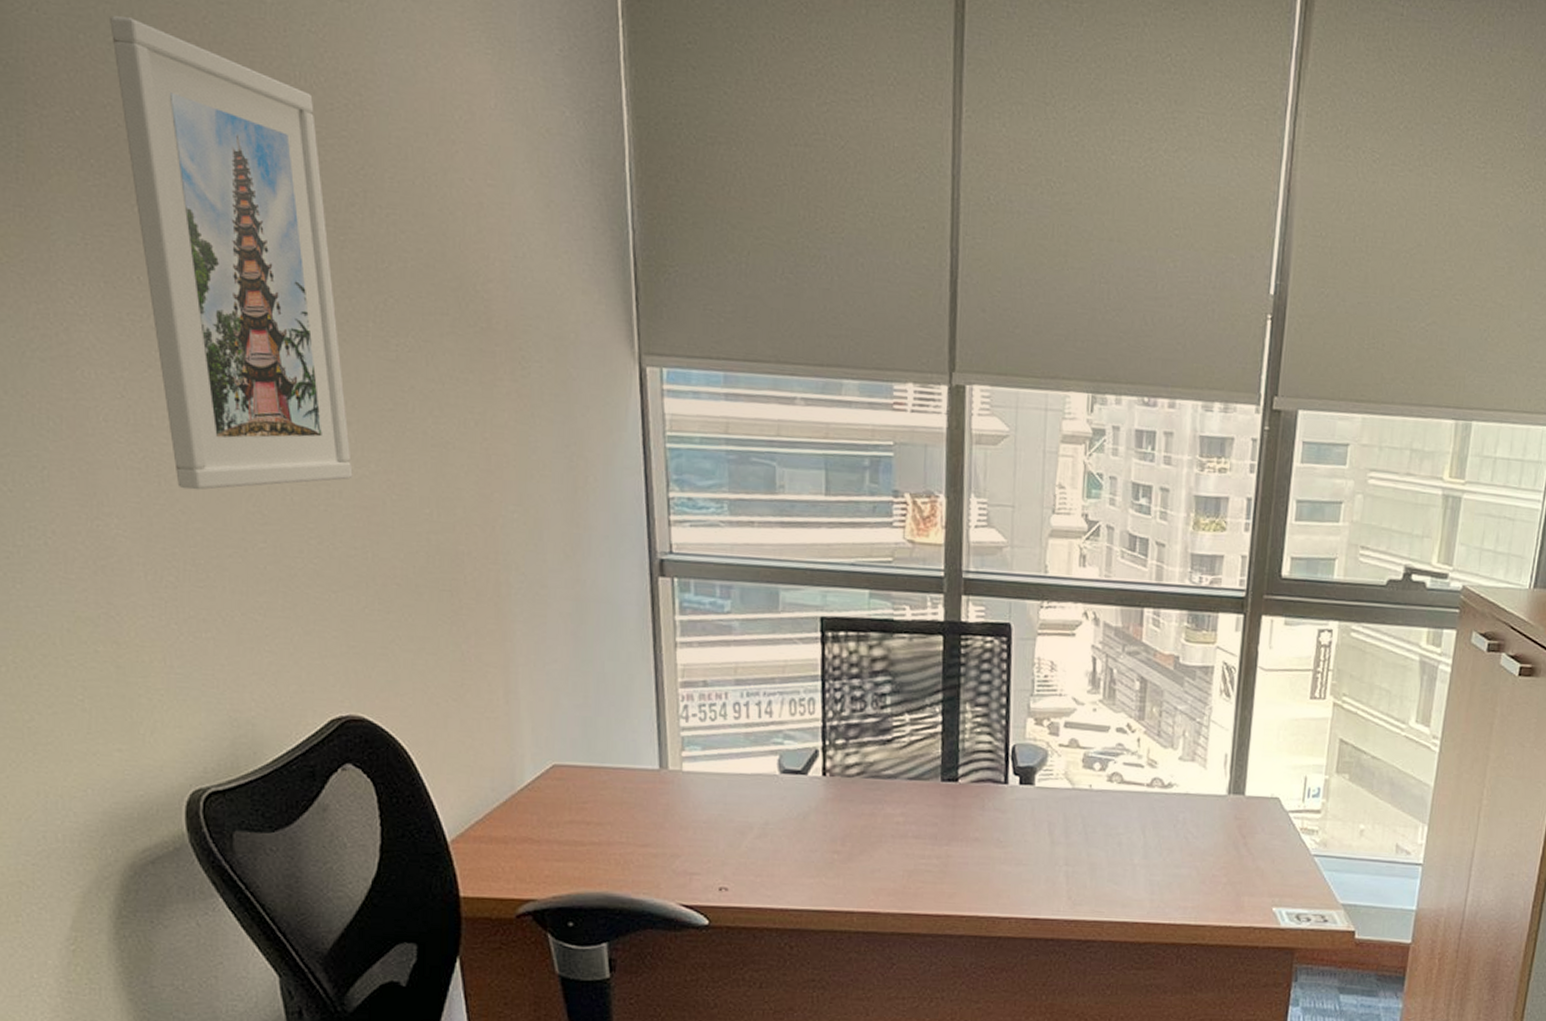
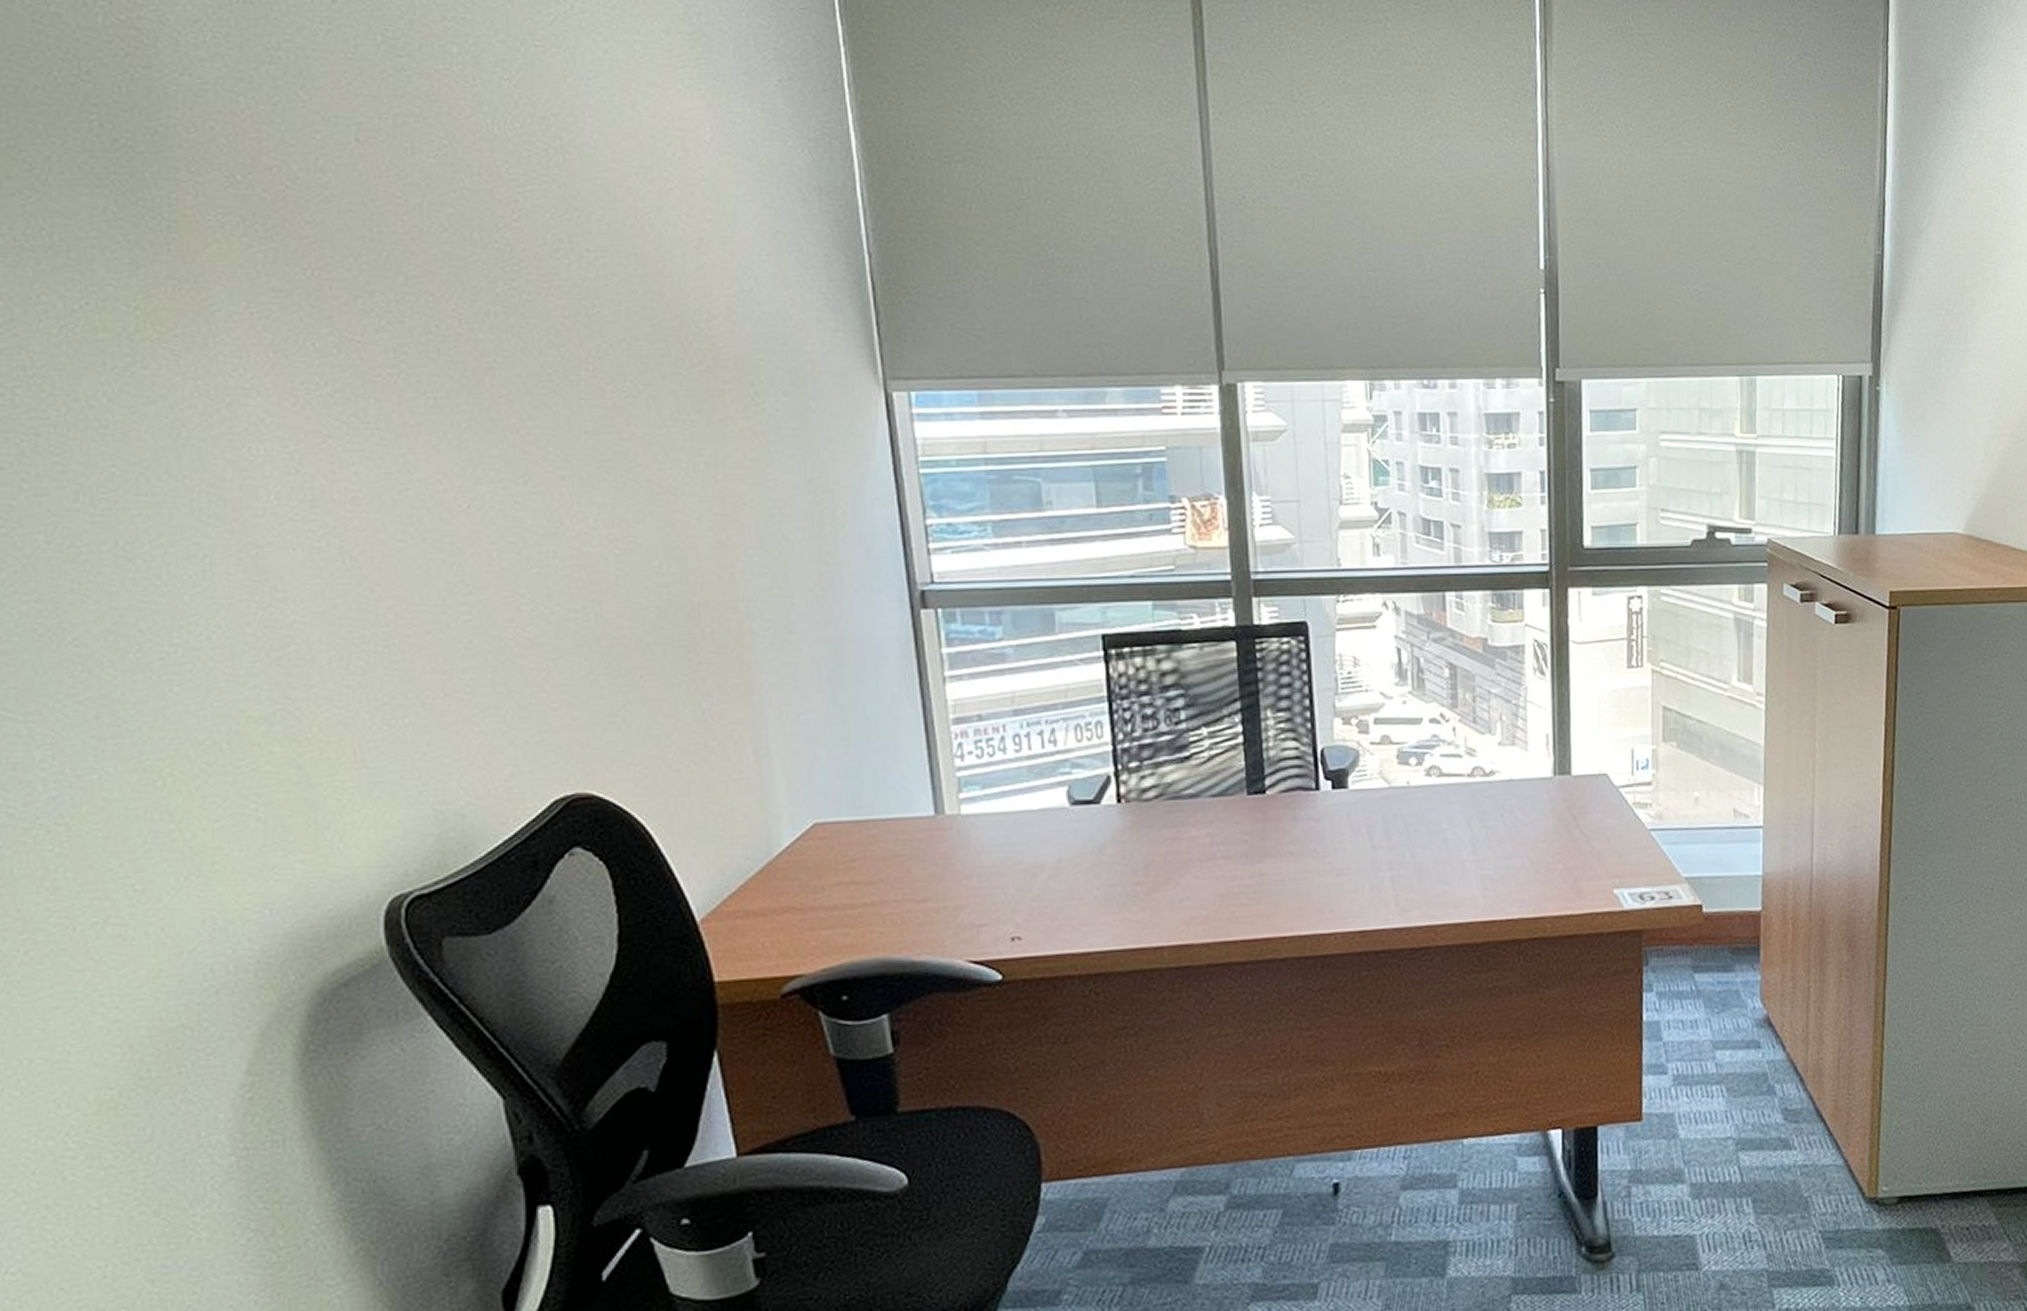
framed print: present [110,16,353,490] -> none [275,76,569,565]

